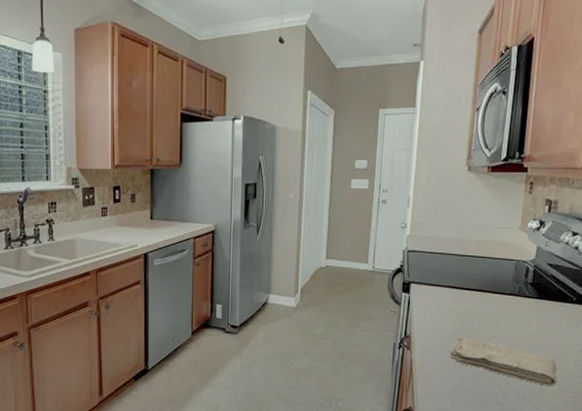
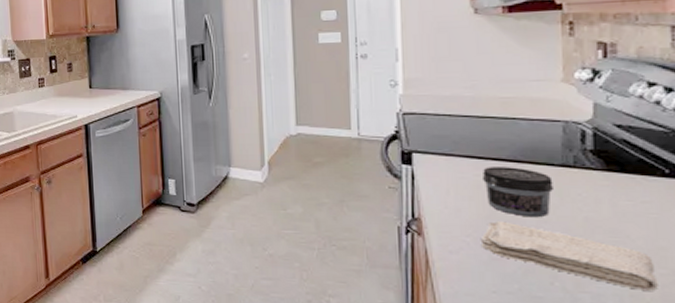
jar: none [456,295,503,334] -> present [481,167,553,218]

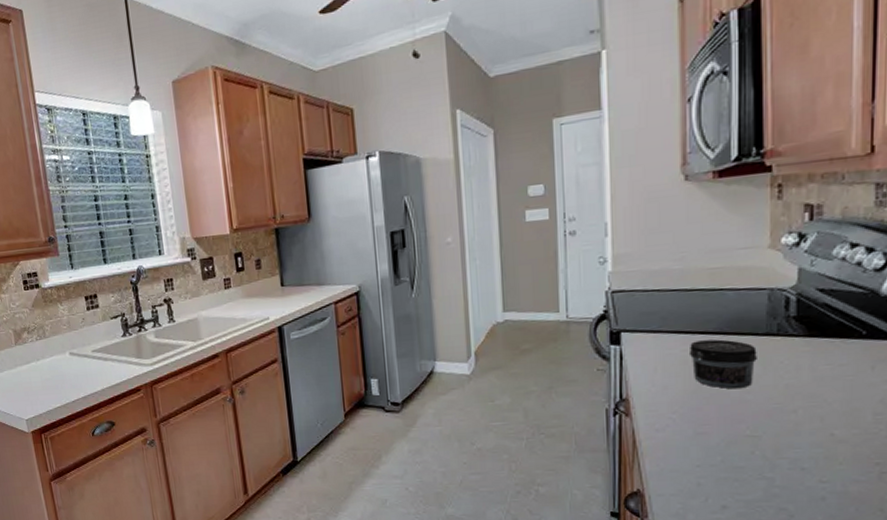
washcloth: present [480,221,658,291] -> none [686,395,851,452]

